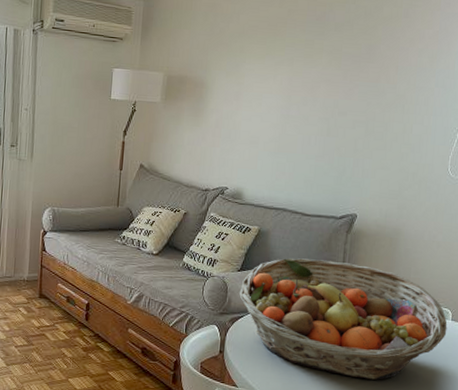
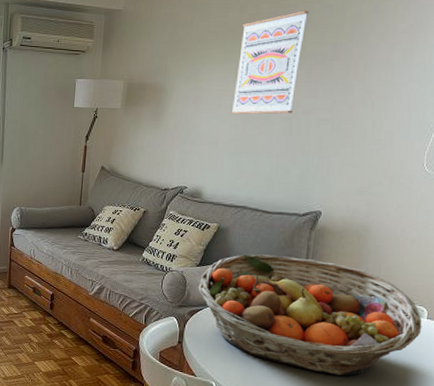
wall art: none [271,10,345,115] -> present [231,11,309,115]

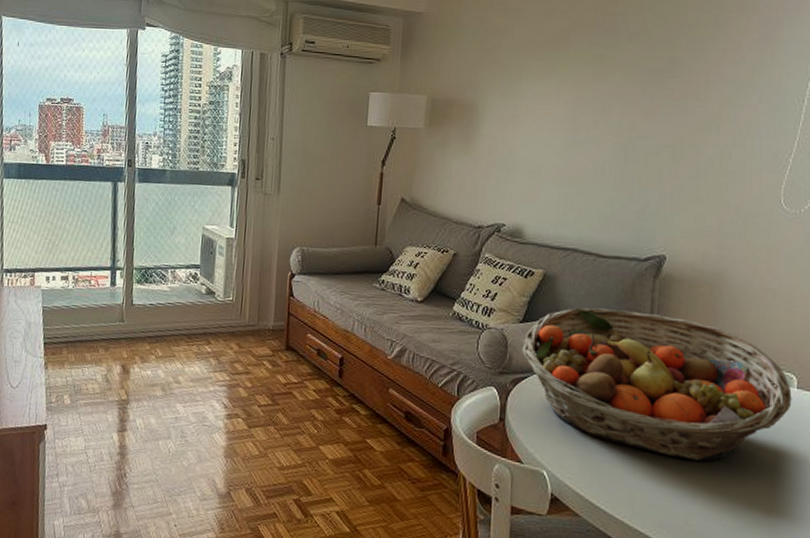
wall art: present [231,11,309,115] -> none [554,20,641,139]

